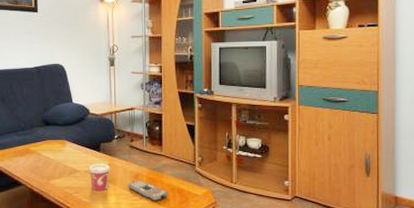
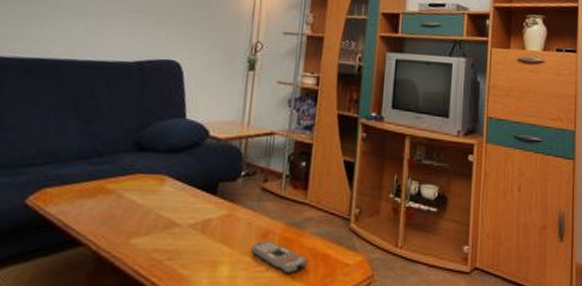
cup: present [88,163,111,192] -> none [194,212,229,258]

